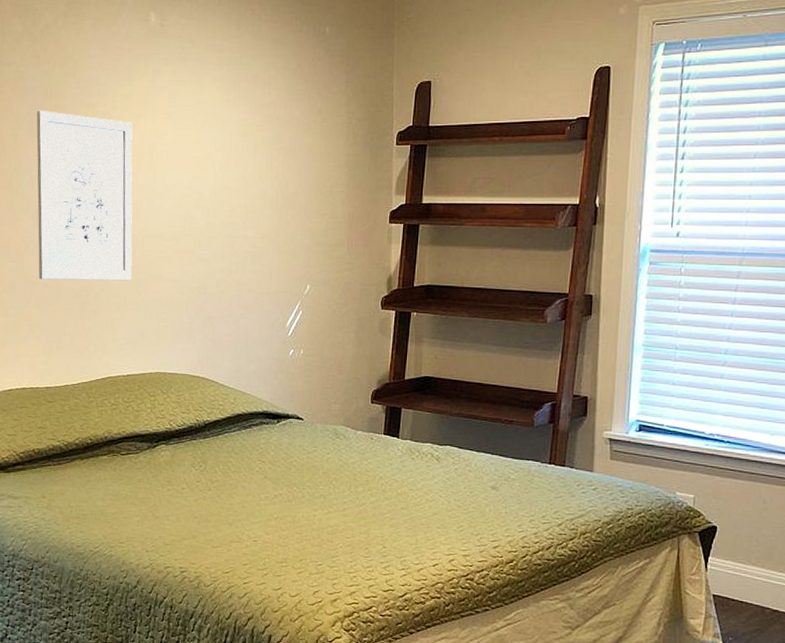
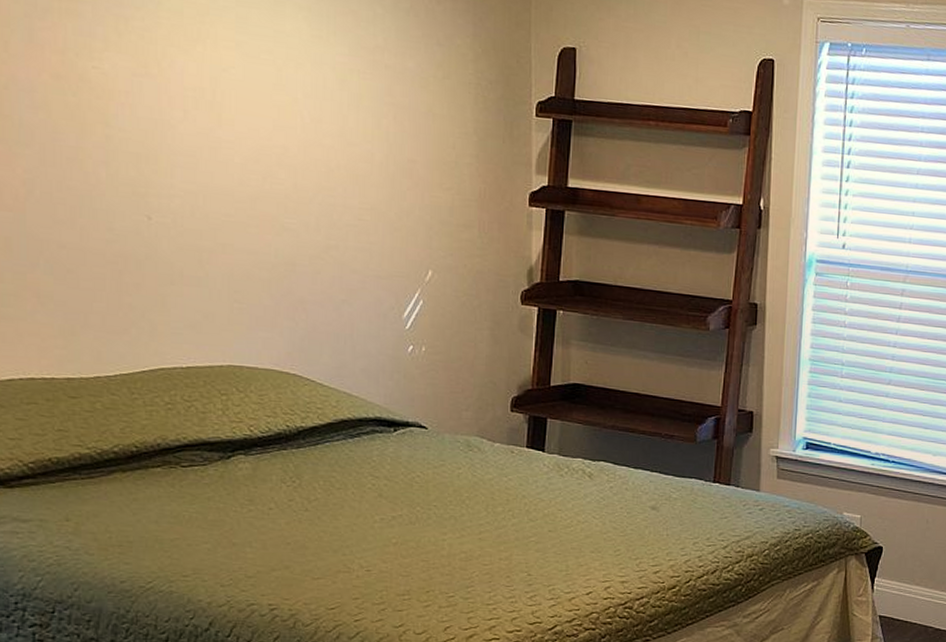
wall art: present [36,110,133,281] -> none [39,12,190,249]

